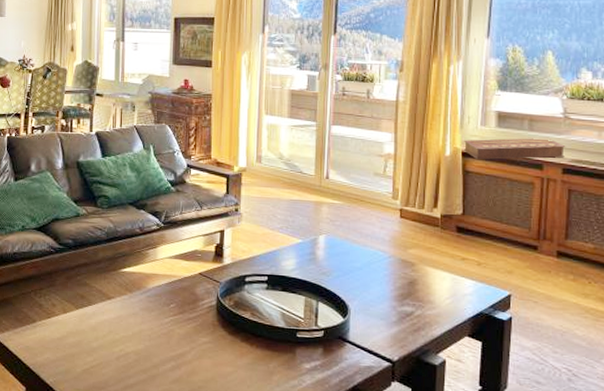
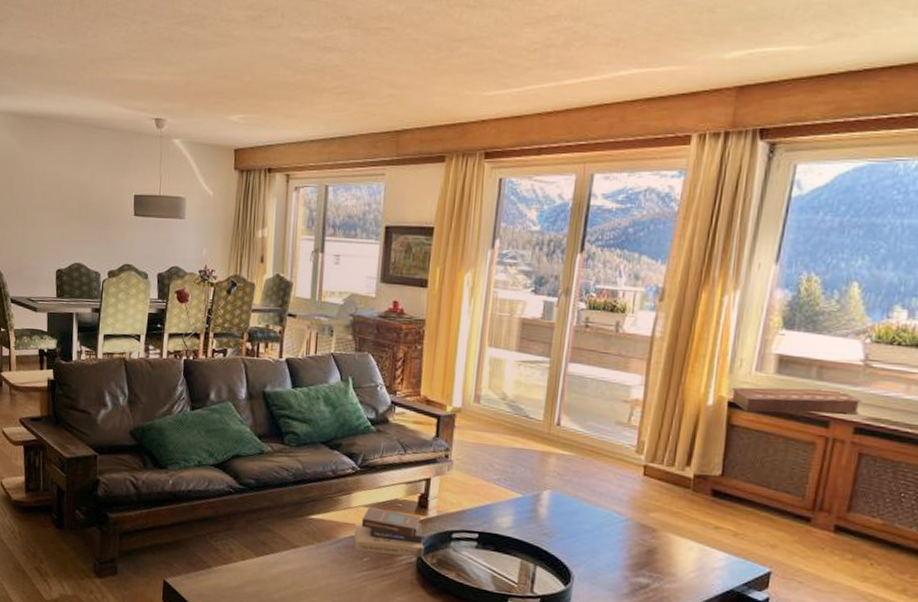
books: none [161,258,223,301] -> present [353,506,425,558]

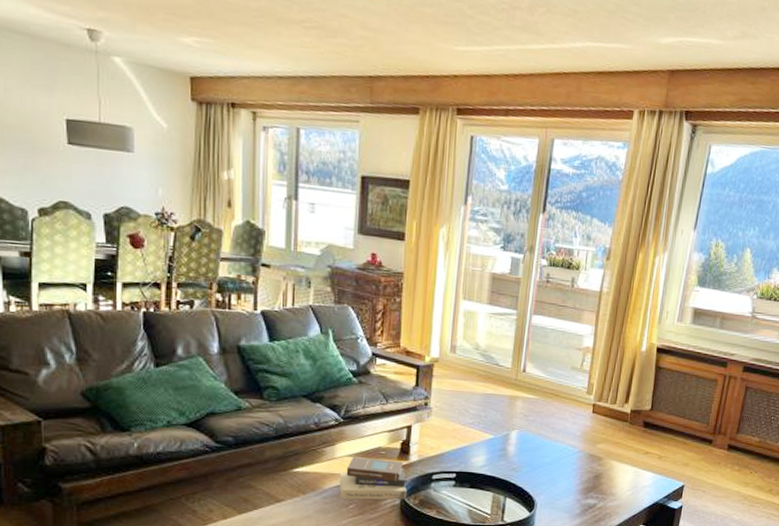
decorative box: present [731,387,862,415] -> none [659,335,750,357]

